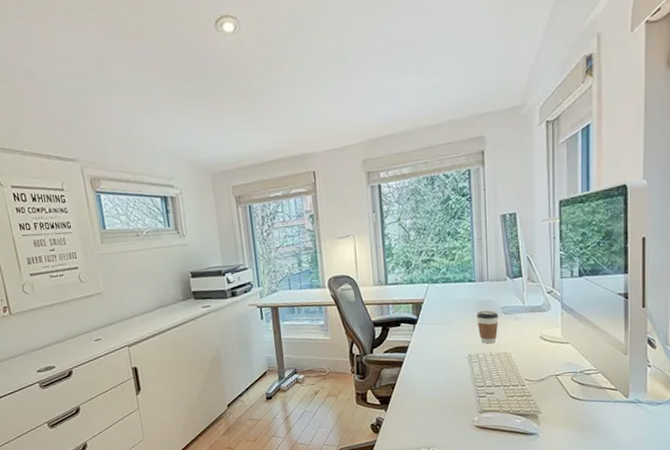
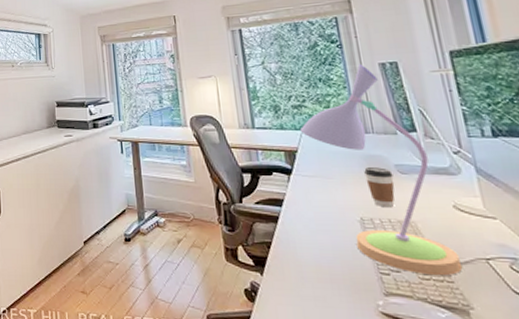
desk lamp: none [427,216,539,393] -> present [299,63,463,276]

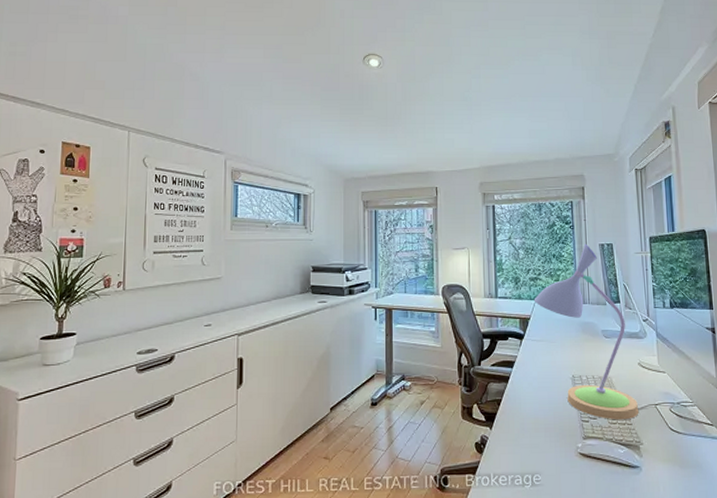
coffee cup: present [364,167,395,208] -> none [579,333,600,366]

